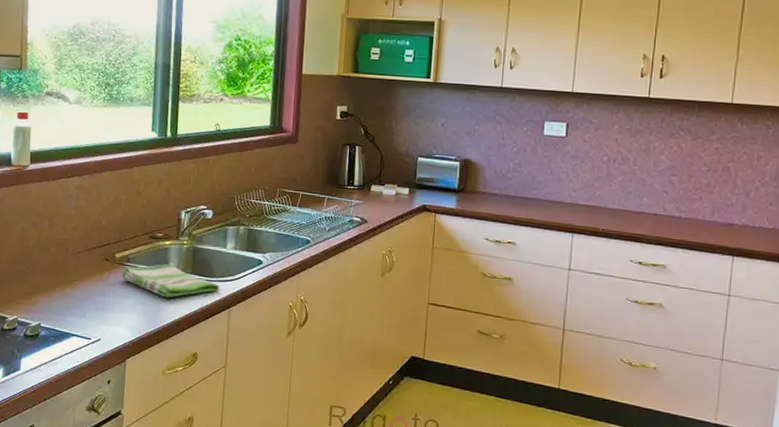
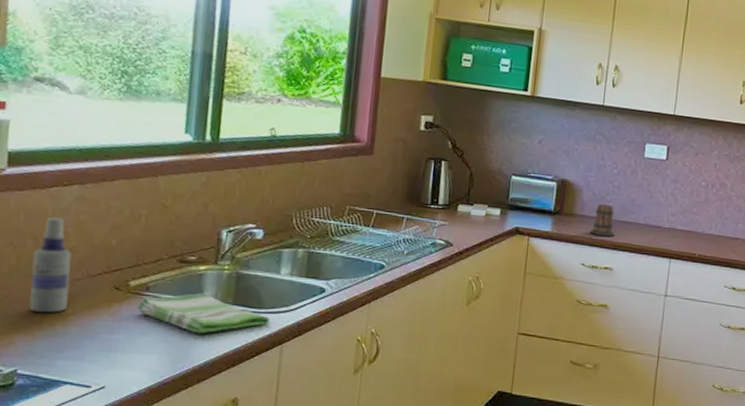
spray bottle: none [47,202,75,279] -> present [29,217,72,313]
mug: none [493,180,517,212] -> present [590,203,615,237]

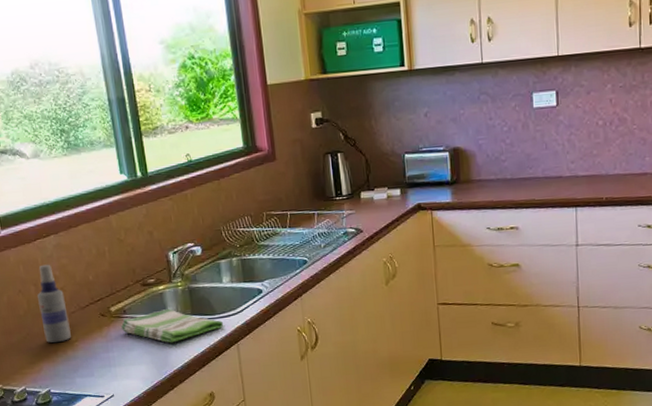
mug: present [590,203,615,237] -> none [490,164,515,197]

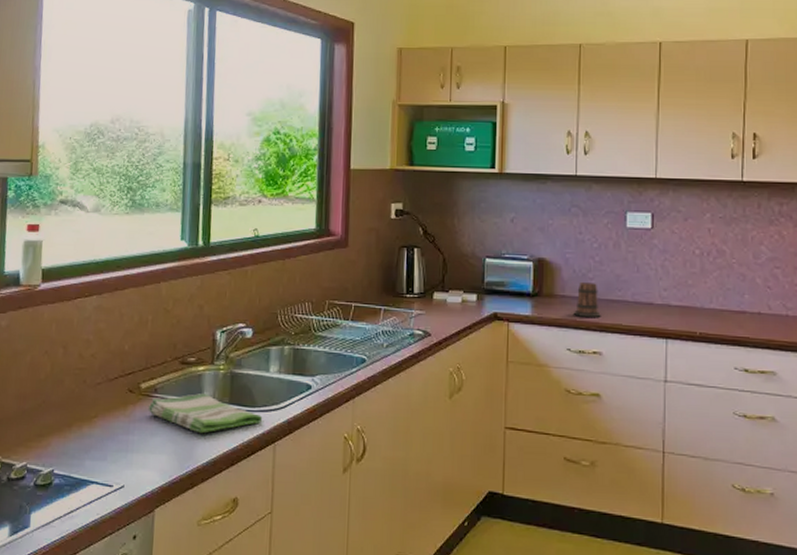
spray bottle: present [37,264,71,343] -> none [61,326,94,415]
mug: none [490,164,515,197] -> present [574,281,601,317]

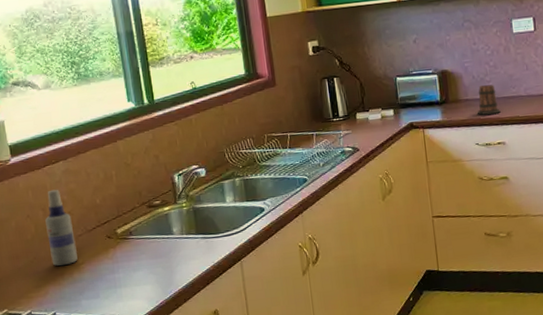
spray bottle: none [61,326,94,415] -> present [45,189,78,266]
dish towel: present [148,393,263,434] -> none [126,229,228,263]

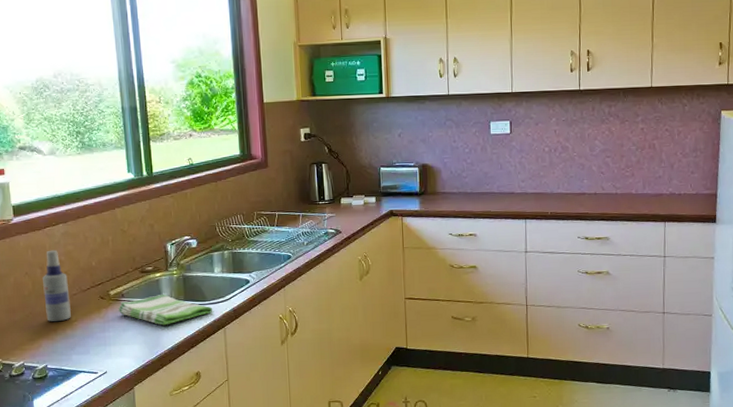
dish towel: none [126,229,228,263] -> present [118,294,213,326]
mug: present [477,84,501,115] -> none [453,180,474,208]

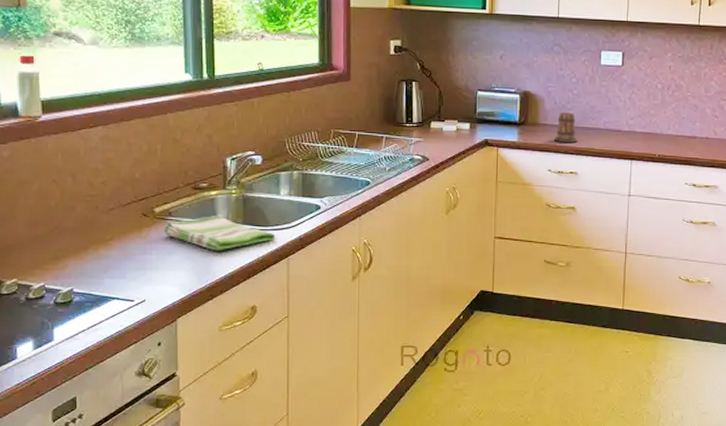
spray bottle: present [43,250,71,321] -> none [74,155,106,239]
mug: none [453,180,474,208] -> present [554,112,577,142]

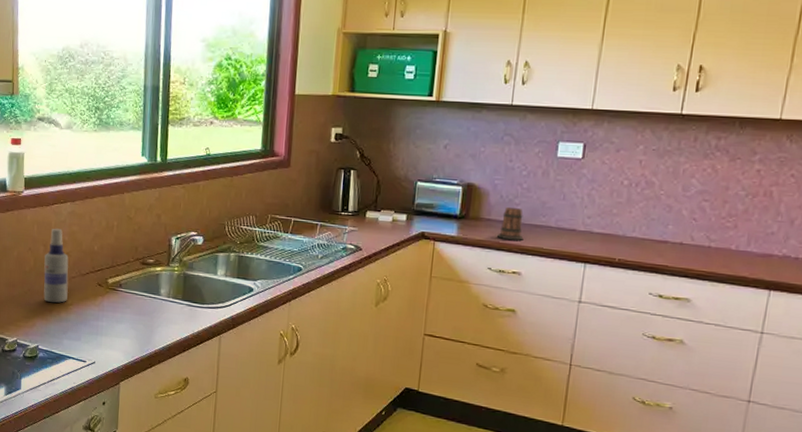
spray bottle: none [74,155,106,239] -> present [43,228,69,303]
dish towel: present [163,216,276,251] -> none [114,290,211,324]

